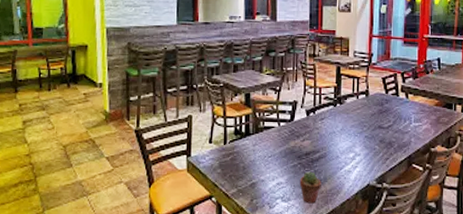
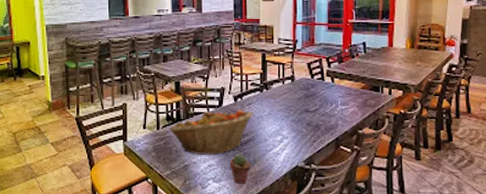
fruit basket: none [236,125,326,173] -> present [168,110,253,156]

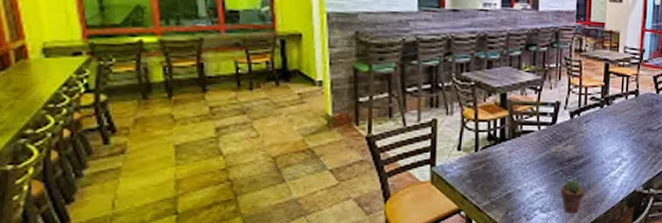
fruit basket: present [168,110,253,156] -> none [489,128,591,182]

